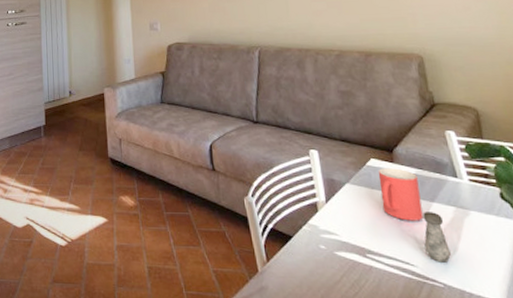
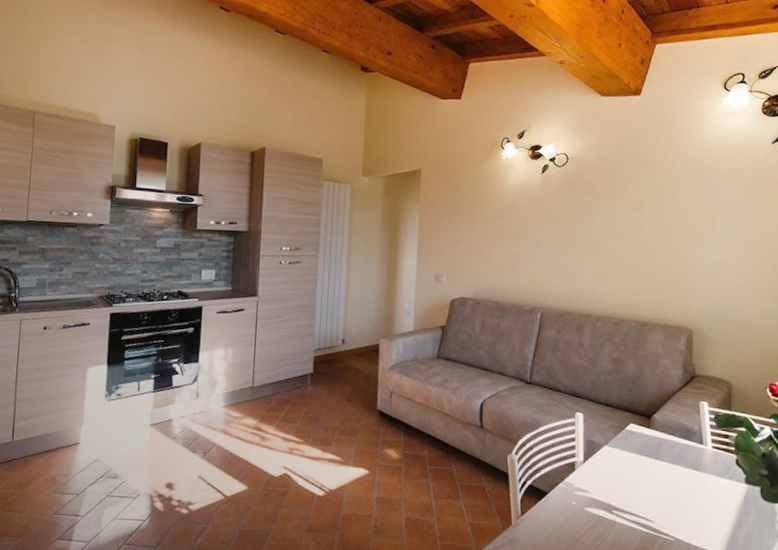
mug: present [377,168,423,221] -> none [633,433,669,482]
salt shaker: present [423,212,452,263] -> none [664,474,686,520]

